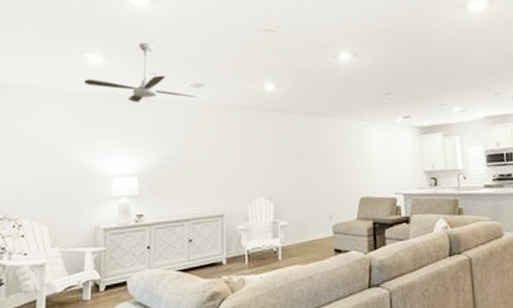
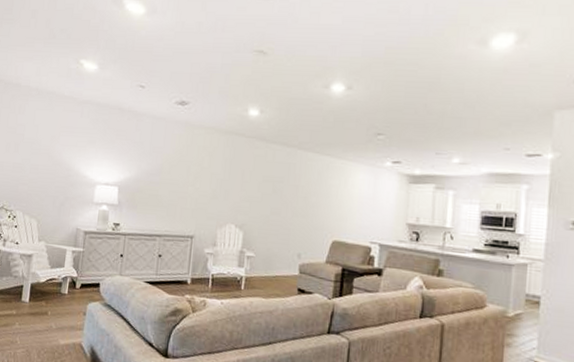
ceiling fan: present [83,43,196,103] -> none [78,54,180,116]

